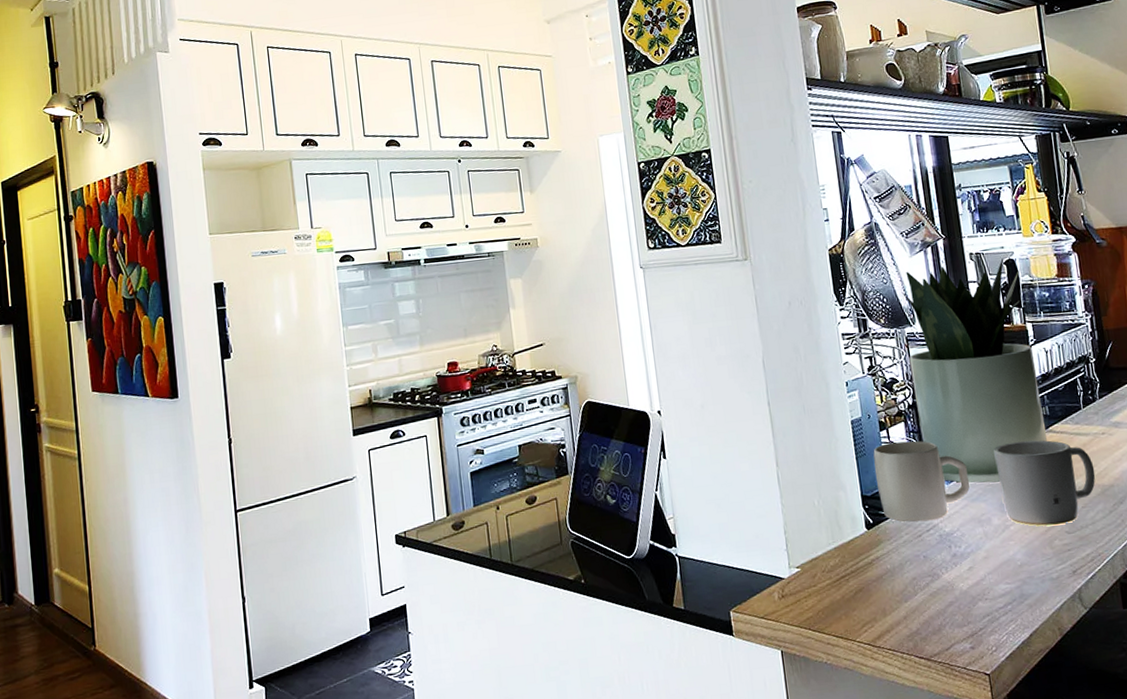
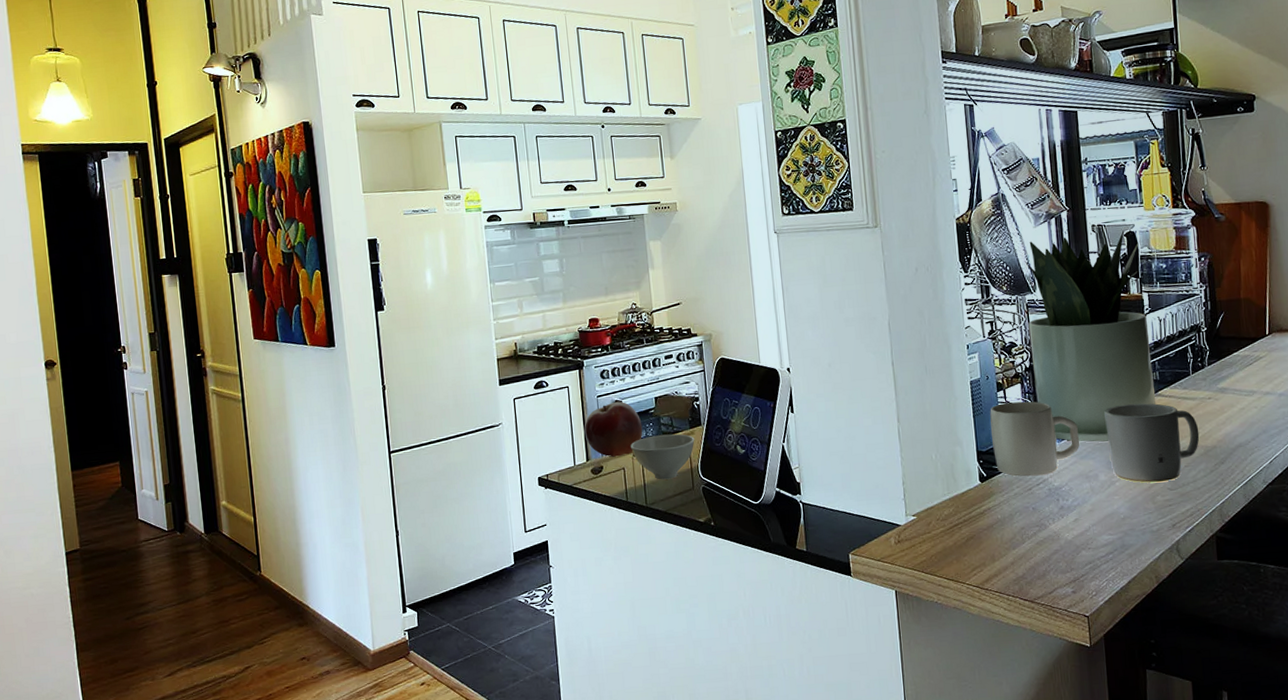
fruit: none [443,450,507,511] -> present [584,401,643,457]
bowl: none [492,484,562,535] -> present [630,433,695,480]

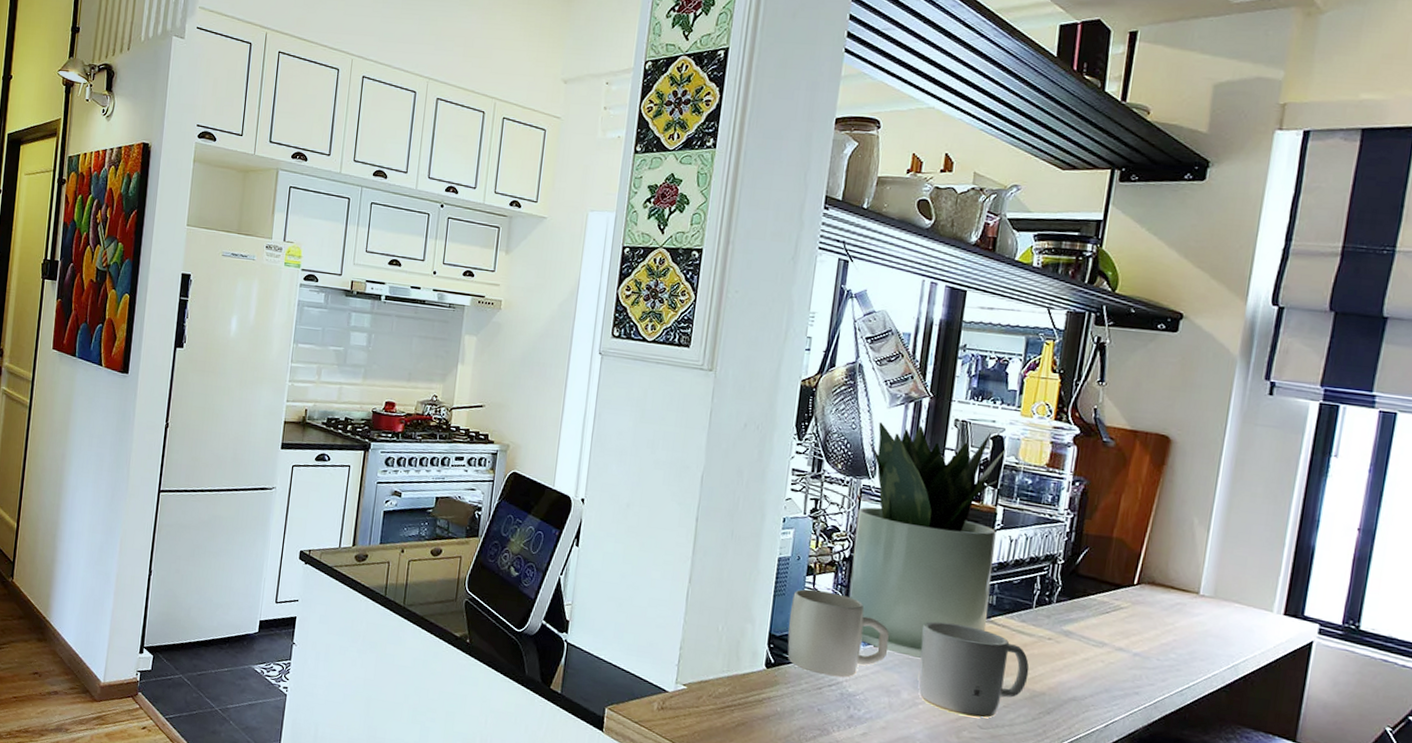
fruit: present [584,401,643,457] -> none [356,492,418,549]
bowl: present [630,433,695,480] -> none [400,536,468,585]

